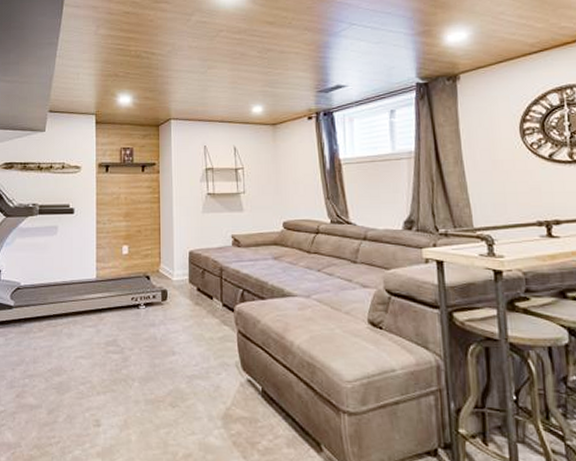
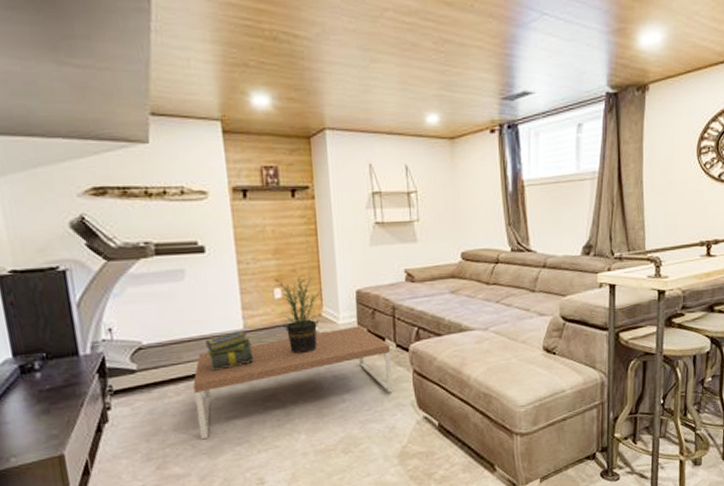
coffee table: none [52,284,219,375] -> present [193,326,393,440]
stack of books: none [66,279,101,313] -> present [205,329,254,371]
potted plant: none [122,234,161,305] -> present [272,275,322,355]

